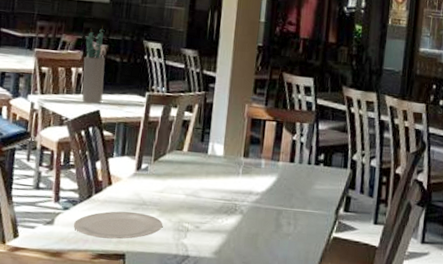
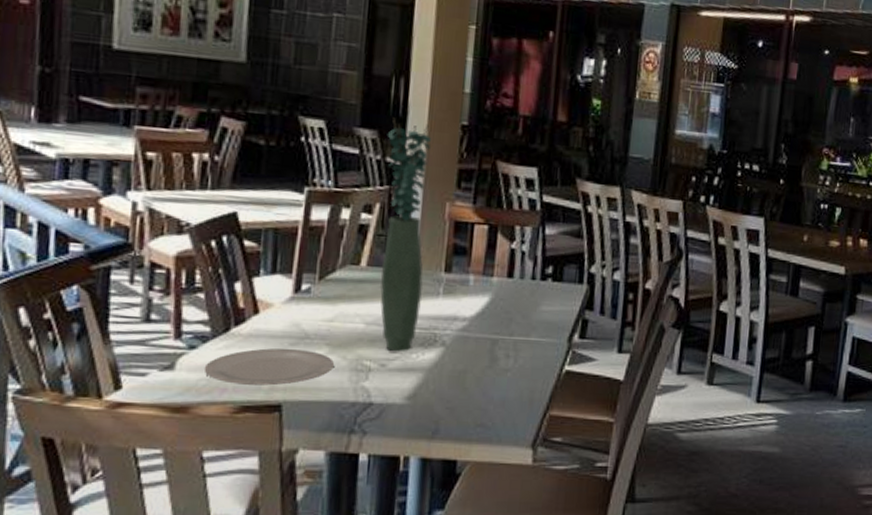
vase: present [81,26,105,104] -> none [209,95,243,203]
vase: none [196,41,236,217] -> present [379,117,431,351]

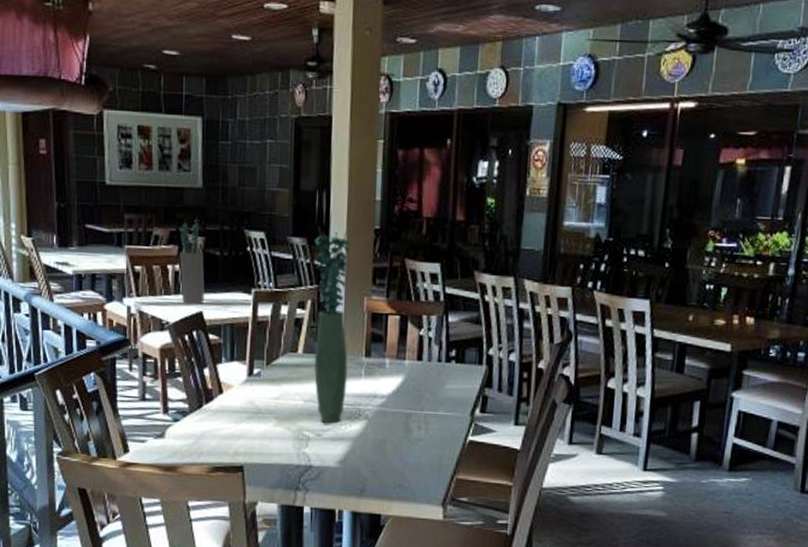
plate: present [203,348,335,386] -> none [185,421,282,451]
vase: none [209,95,243,203] -> present [180,215,205,304]

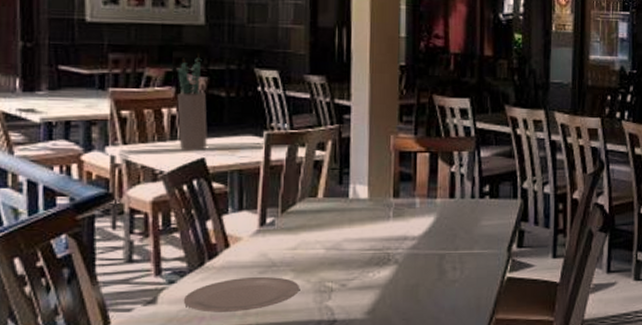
plate: none [185,421,282,451] -> present [183,276,300,313]
vase: present [313,226,350,424] -> none [334,63,375,271]

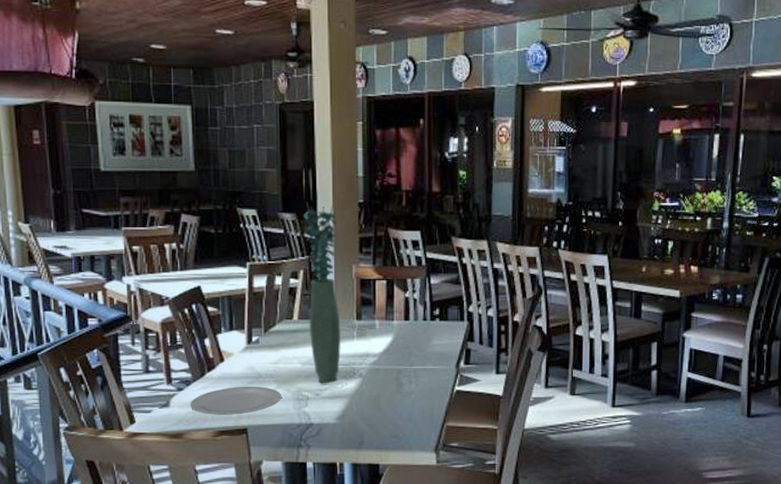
vase: present [177,54,208,150] -> none [175,196,202,280]
vase: none [334,63,375,271] -> present [303,202,342,383]

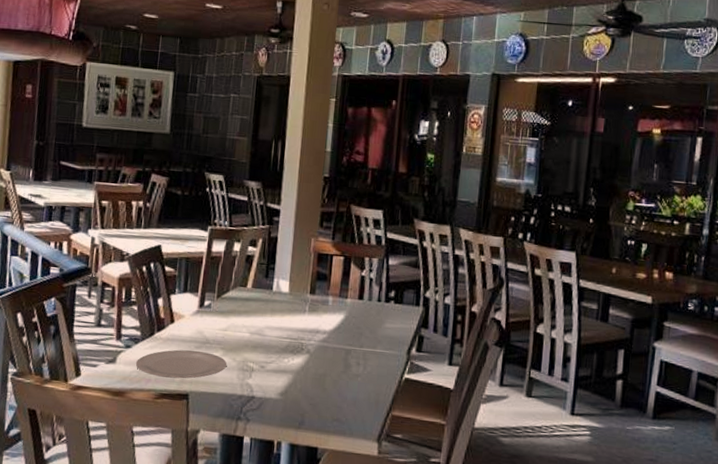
vase: present [303,202,342,383] -> none [261,172,301,356]

